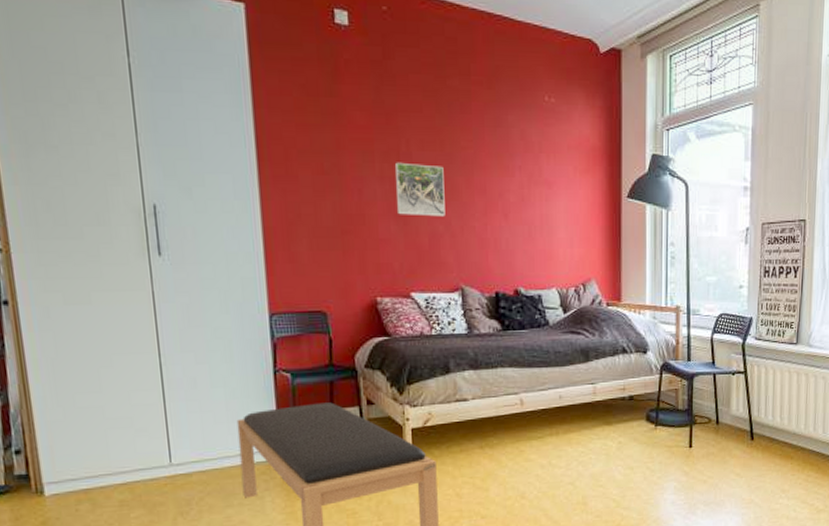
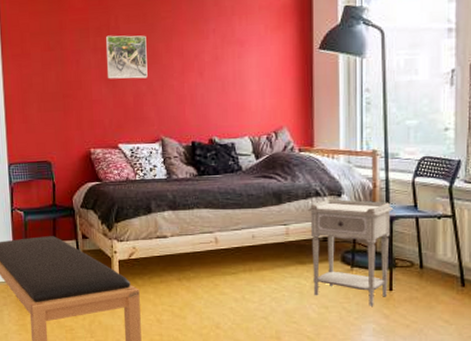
nightstand: none [614,356,695,464] -> present [307,199,394,306]

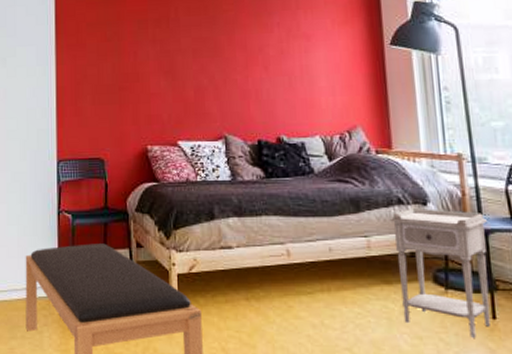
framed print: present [105,35,148,79] -> none [165,27,209,72]

